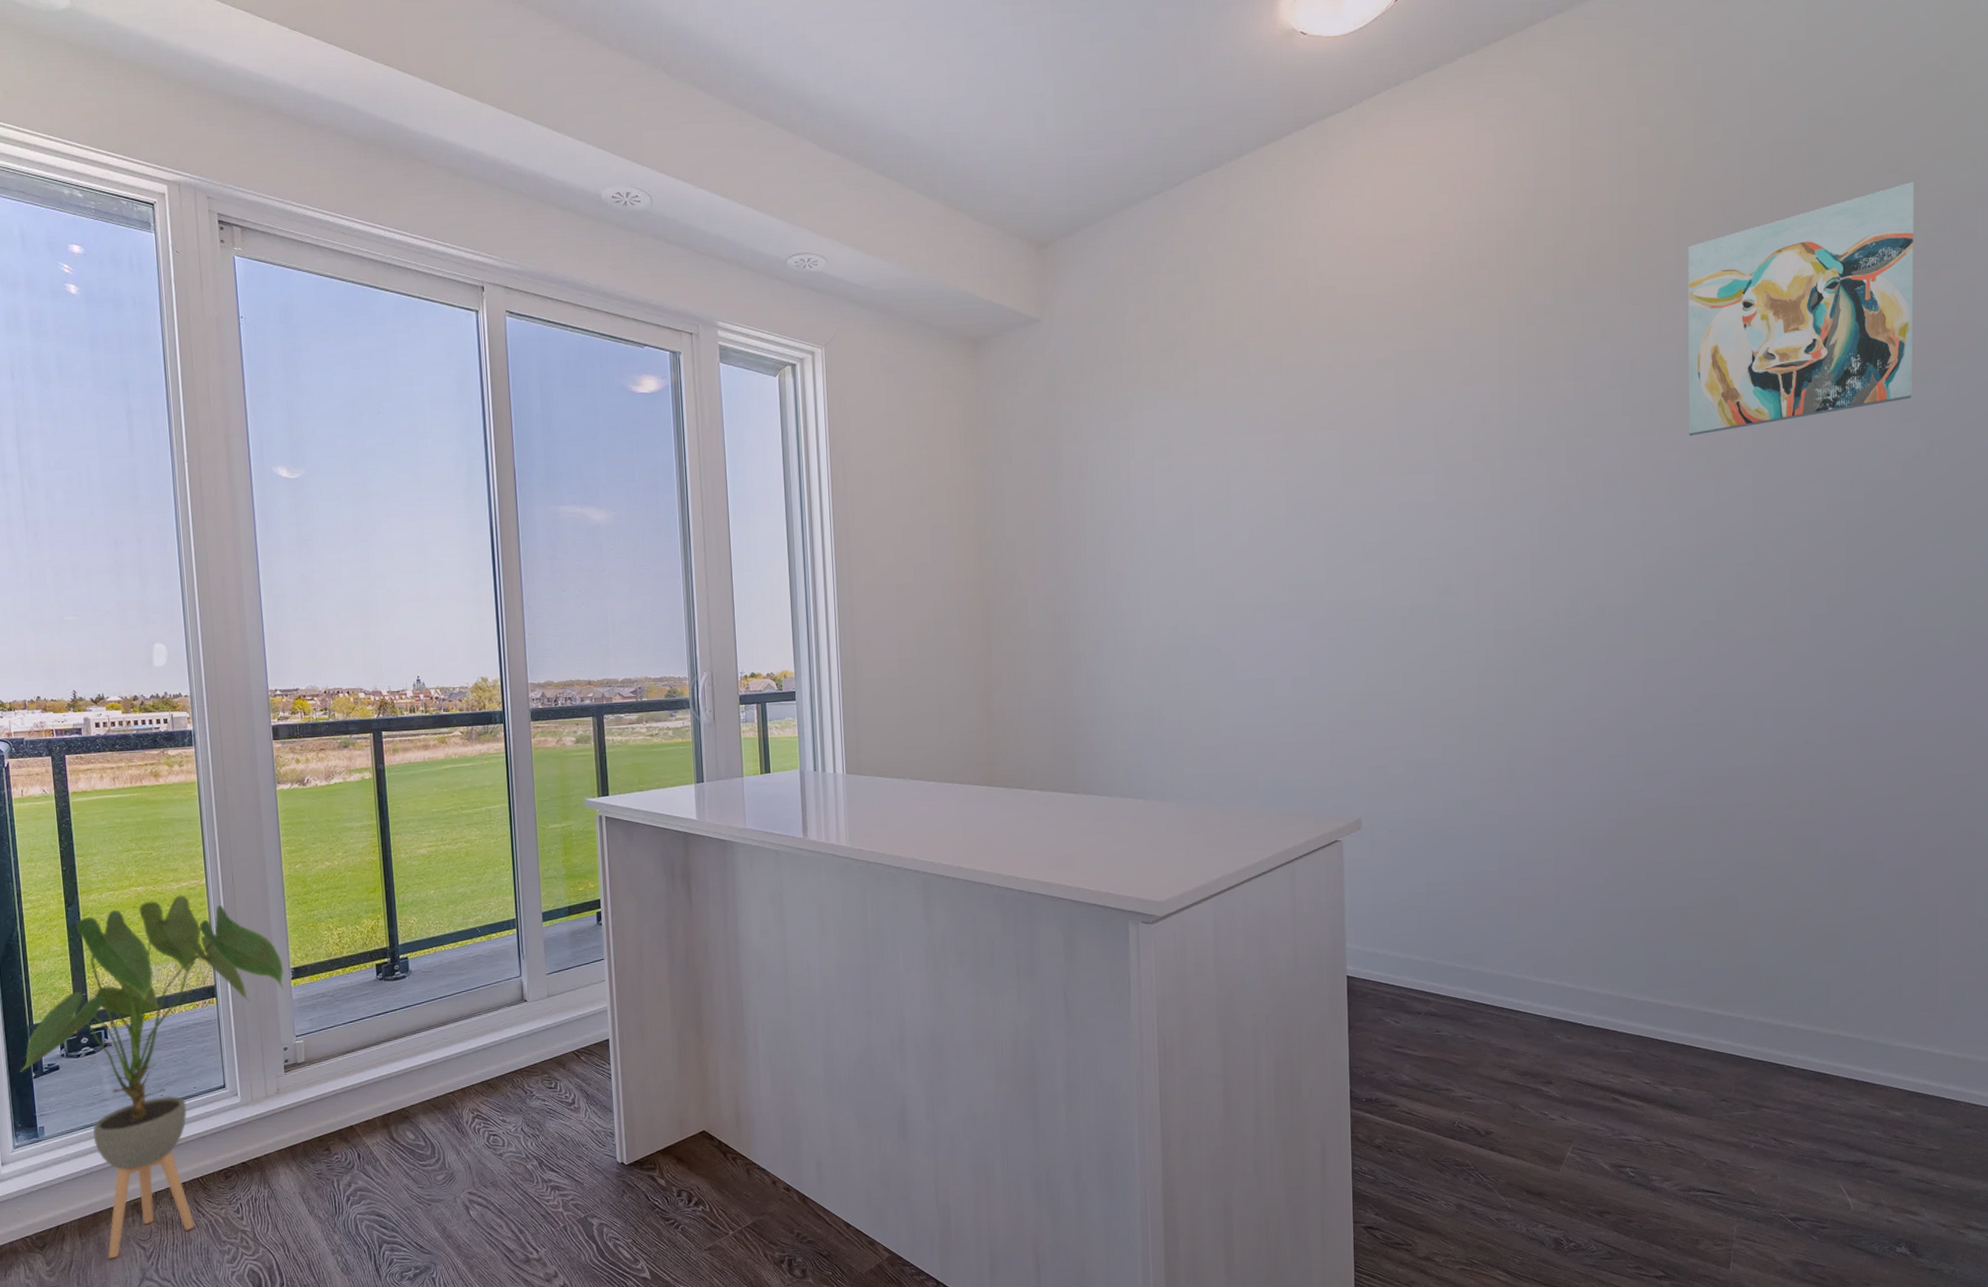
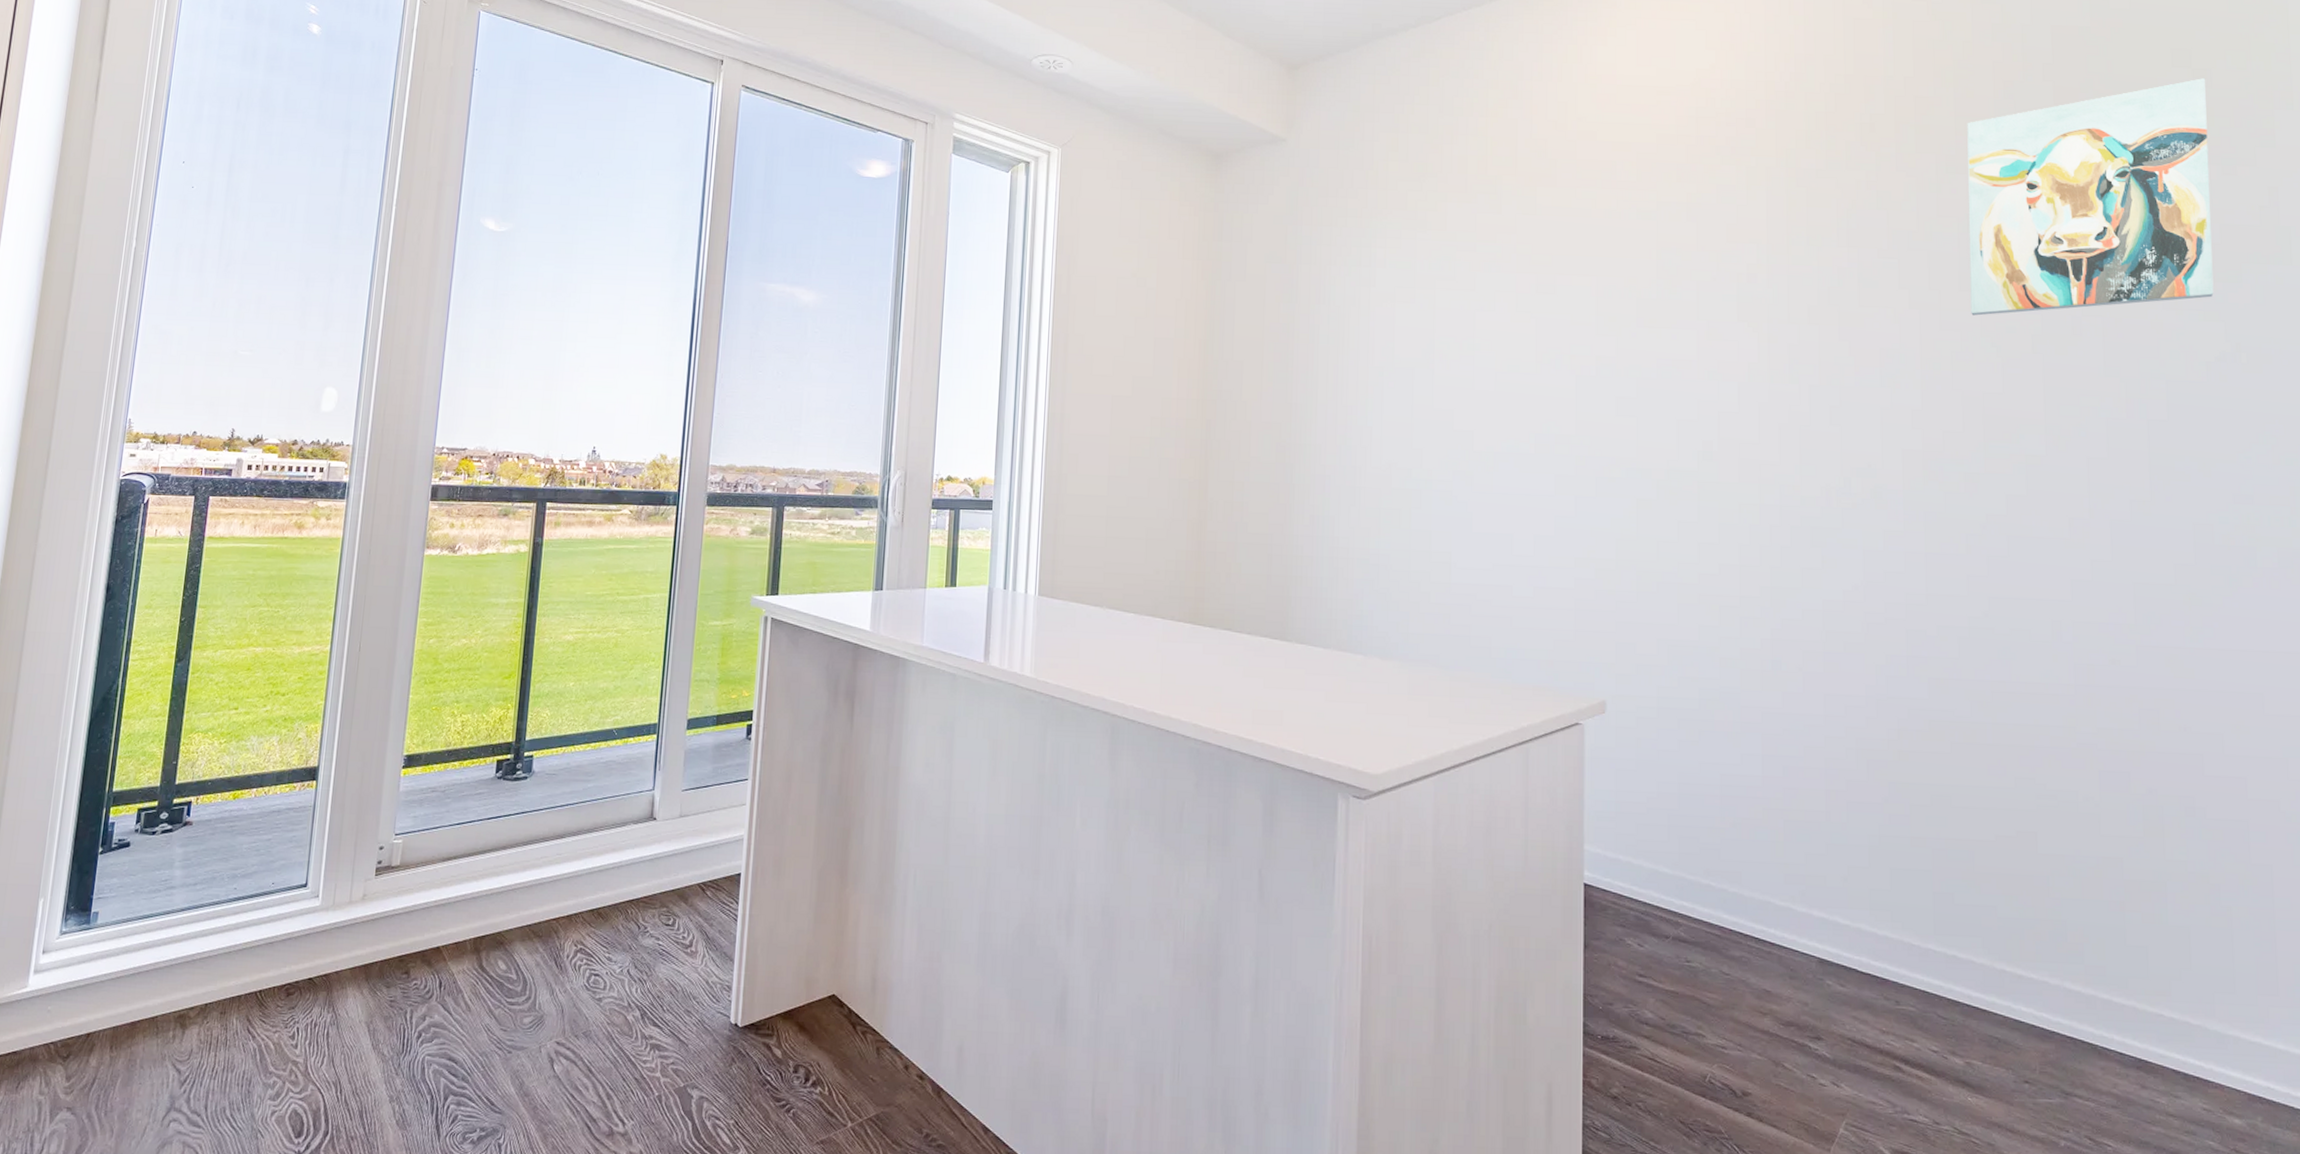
house plant: present [19,895,284,1259] -> none [86,660,396,1080]

